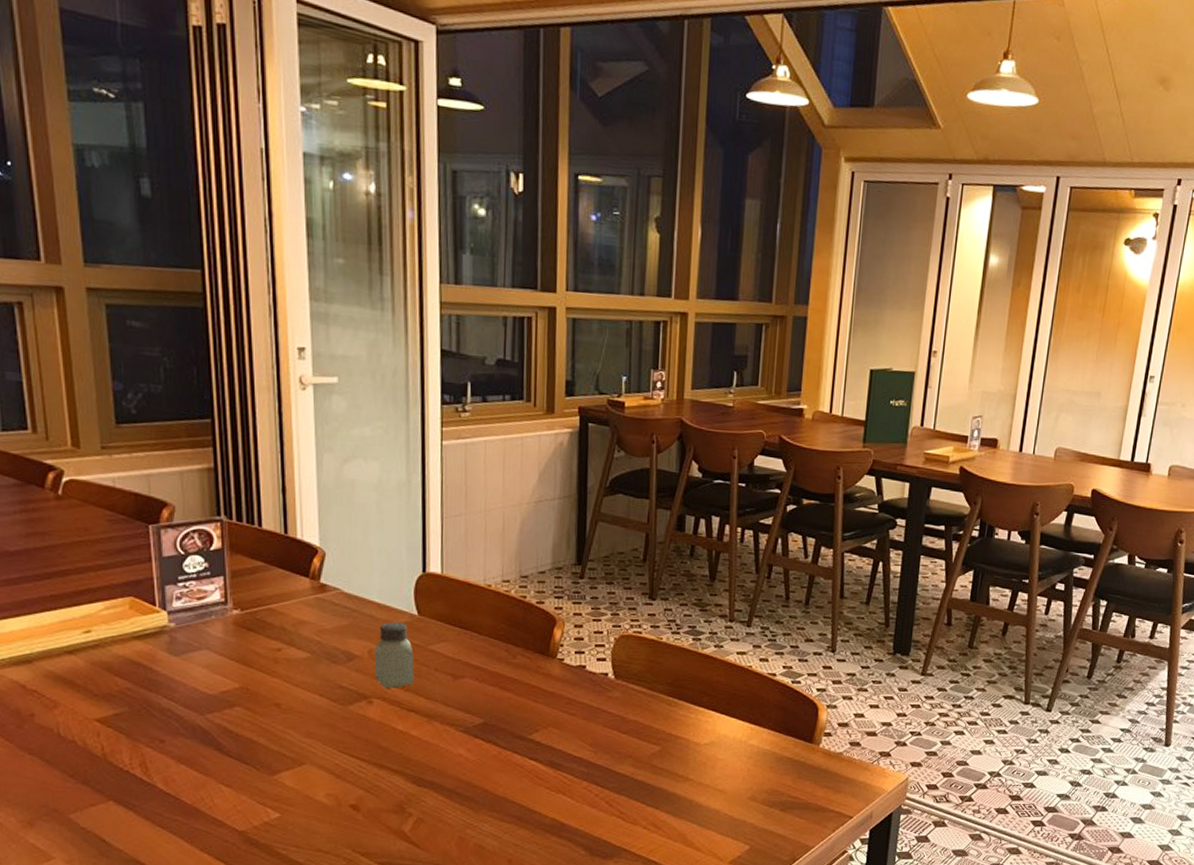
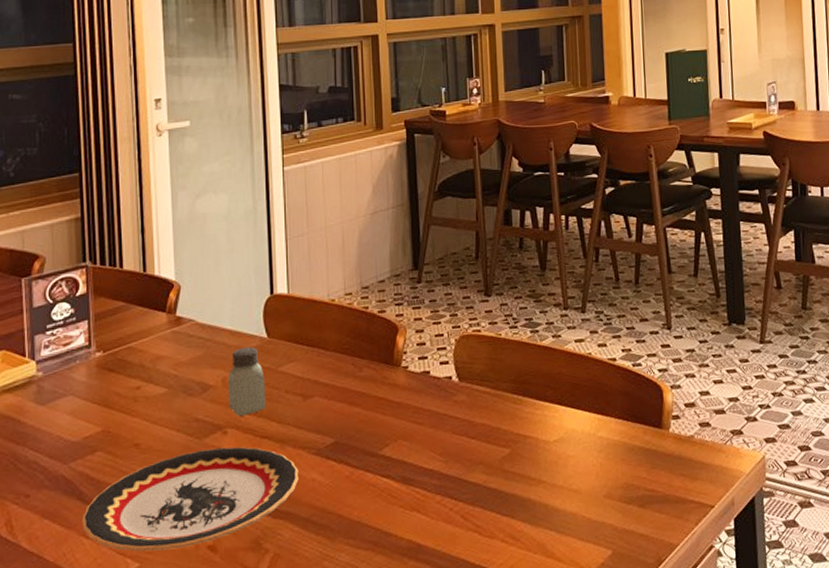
plate: none [220,715,445,804] -> present [82,447,299,551]

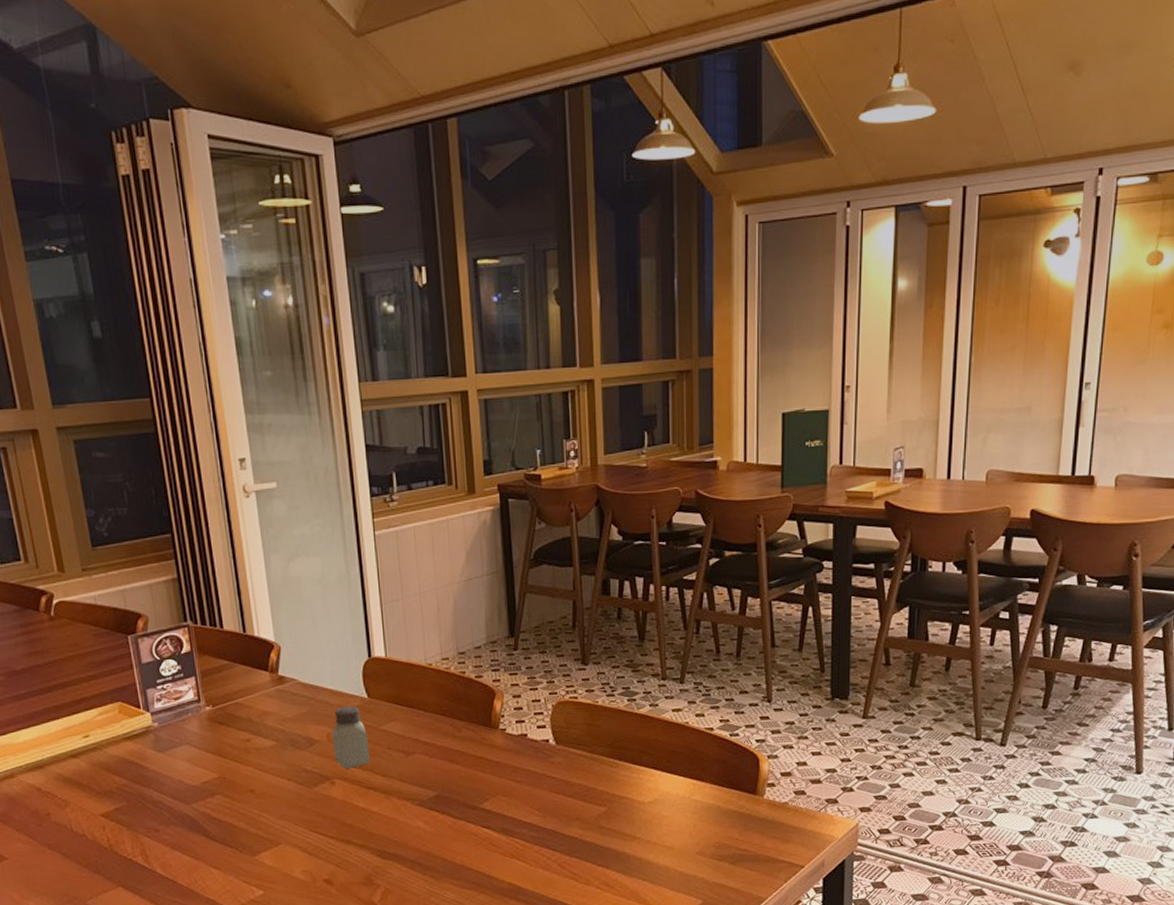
plate: present [82,447,299,551] -> none [208,795,405,882]

